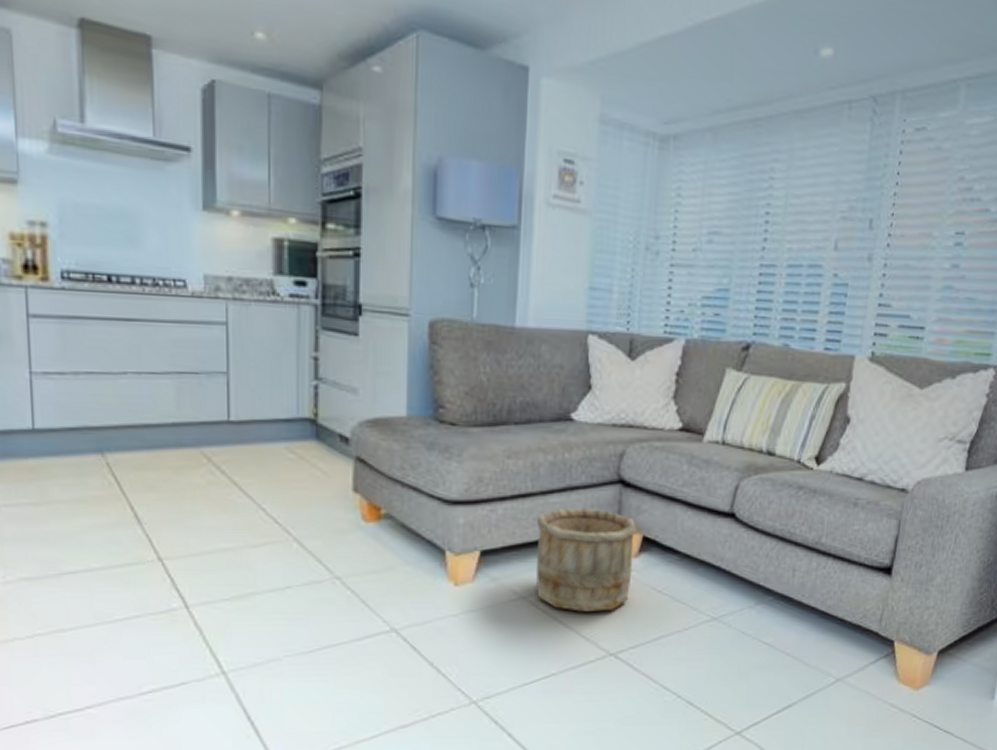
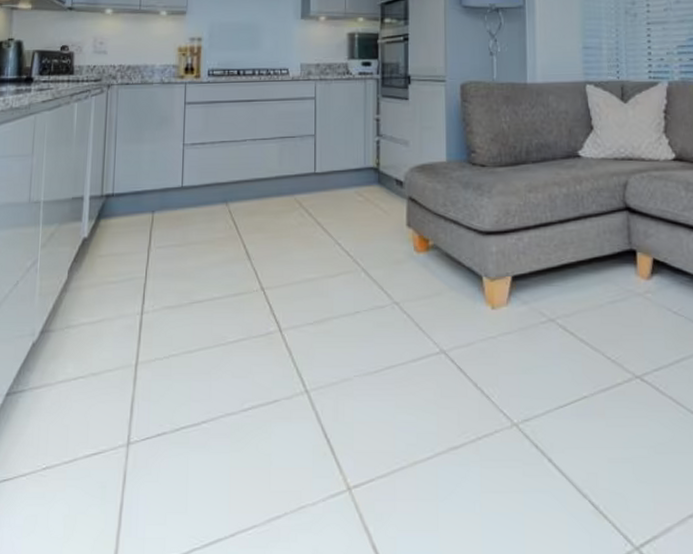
wooden bucket: present [536,507,638,612] -> none [557,233,648,333]

